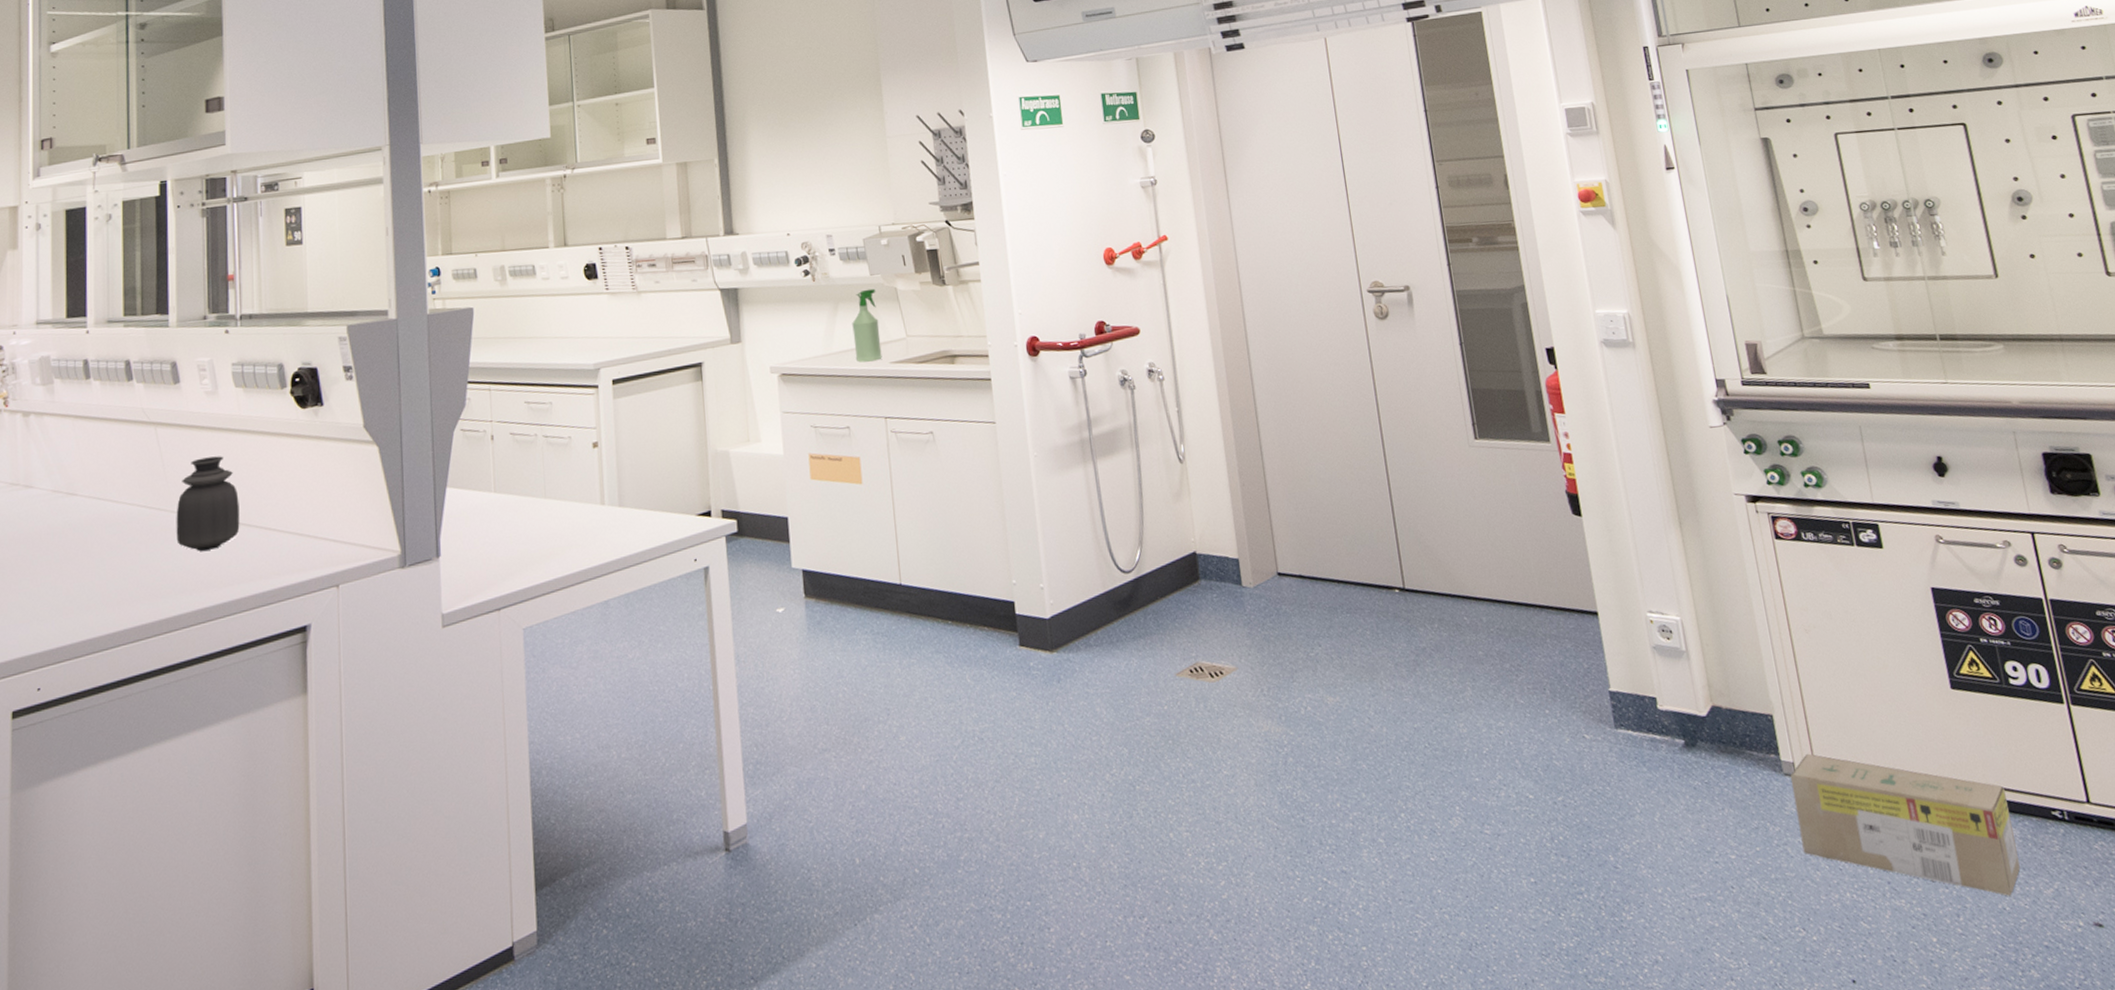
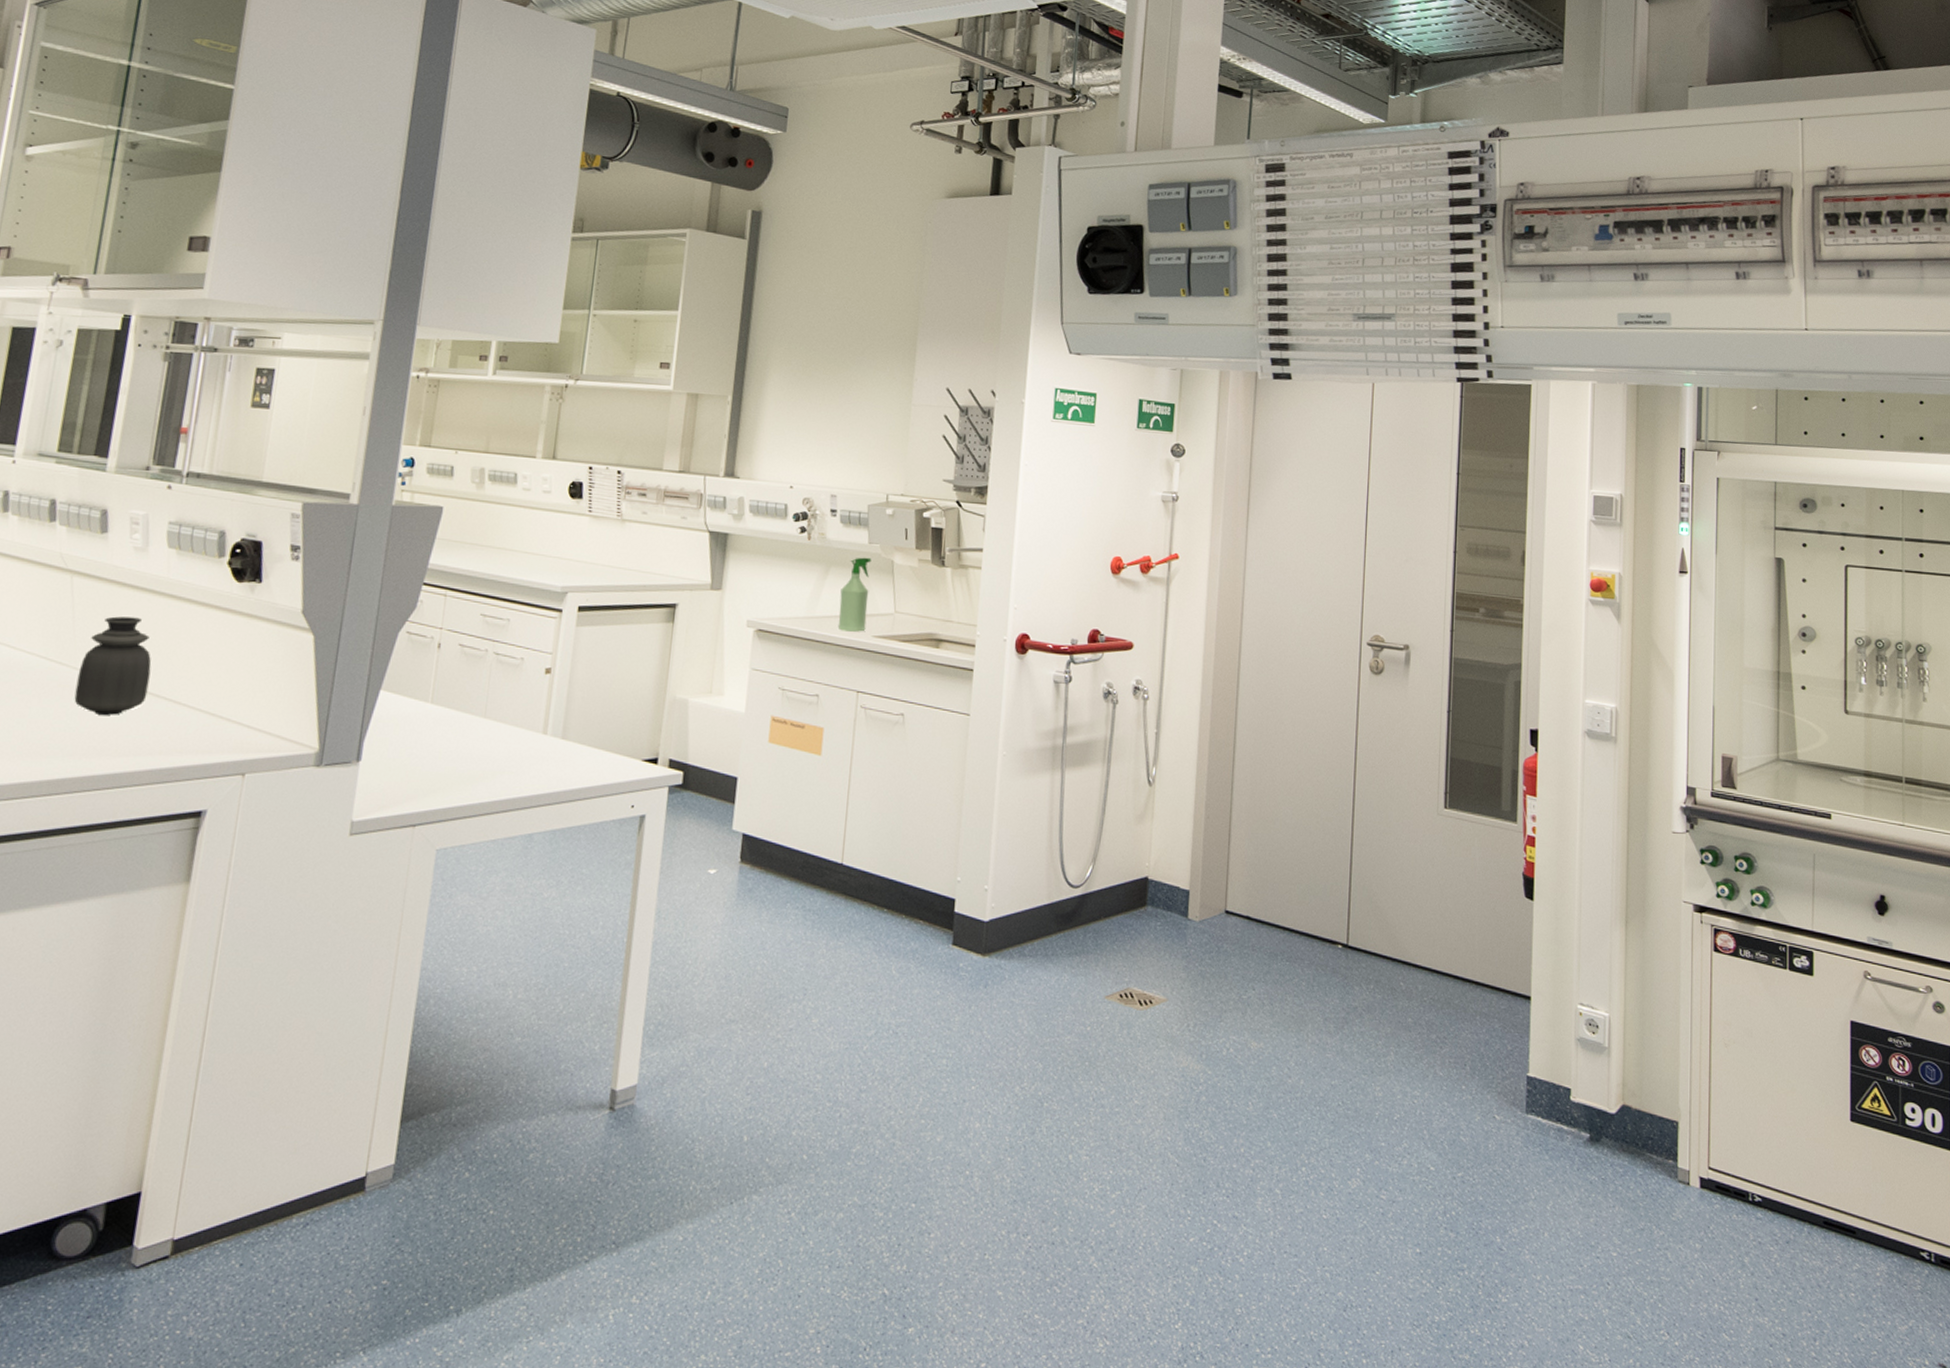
cardboard box: present [1790,753,2021,896] -> none [1682,1164,1882,1327]

